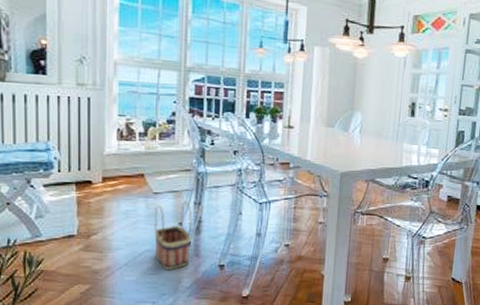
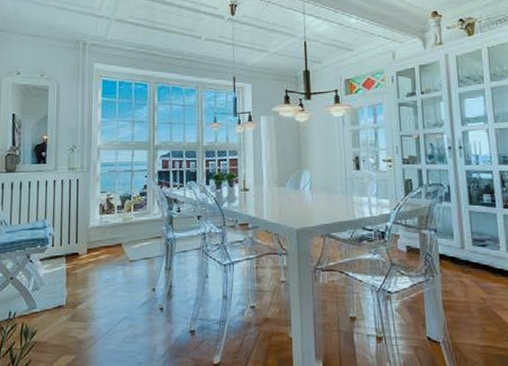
basket: present [154,201,192,271] -> none [131,267,163,338]

